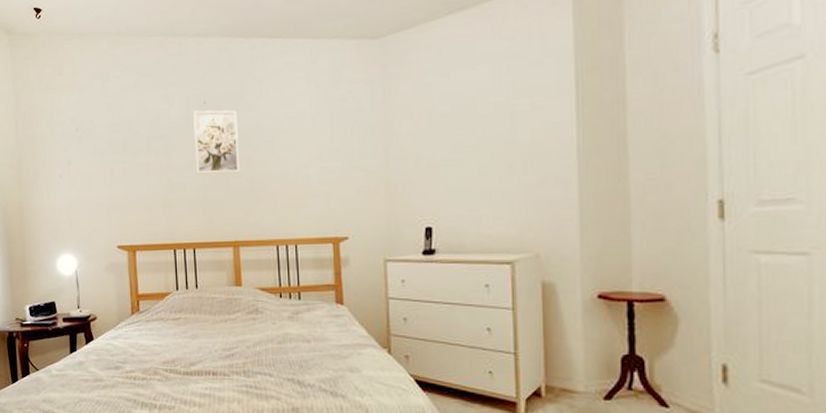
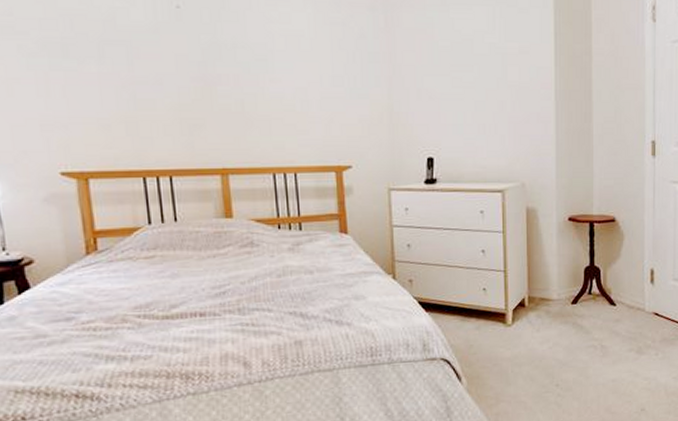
wall art: present [193,110,240,174] -> none [163,14,227,93]

